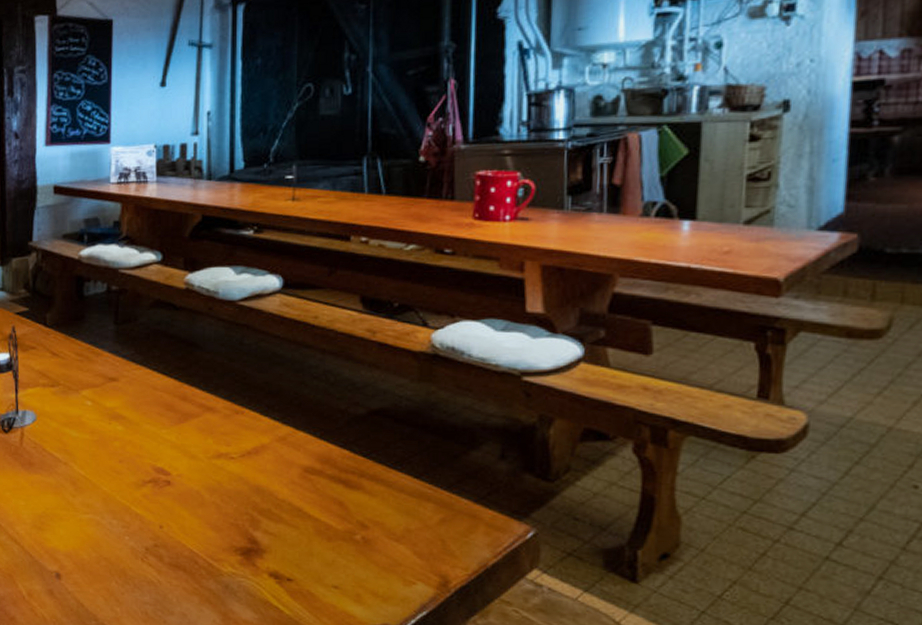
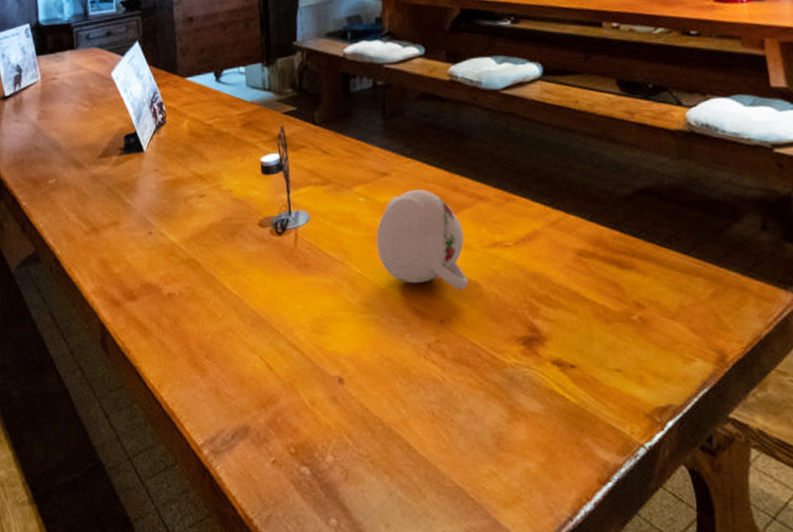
teapot: none [101,397,191,498] -> present [376,190,469,290]

